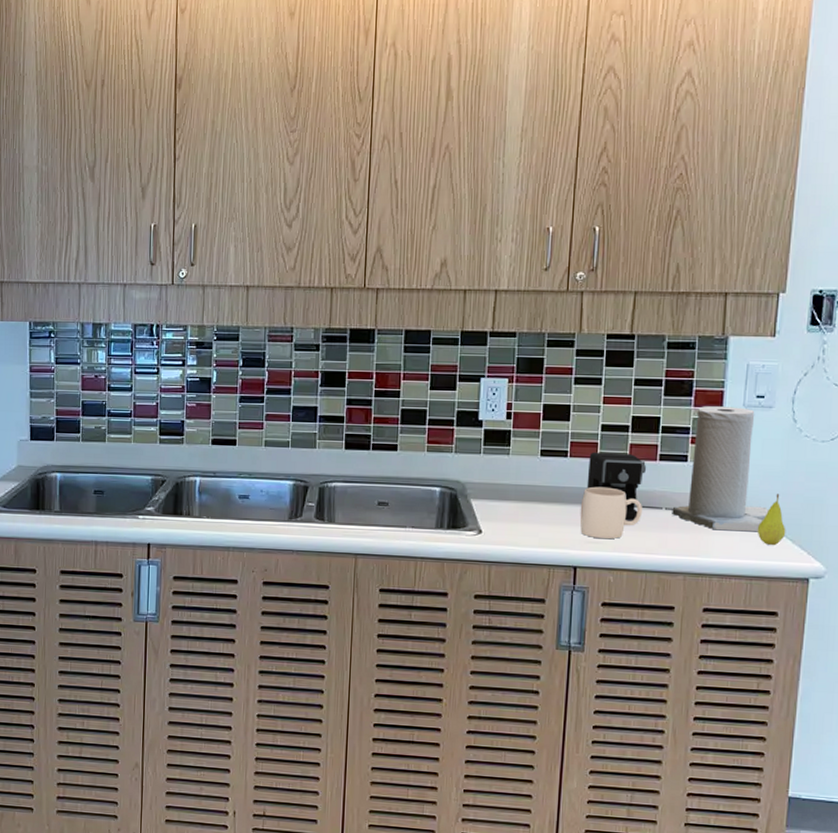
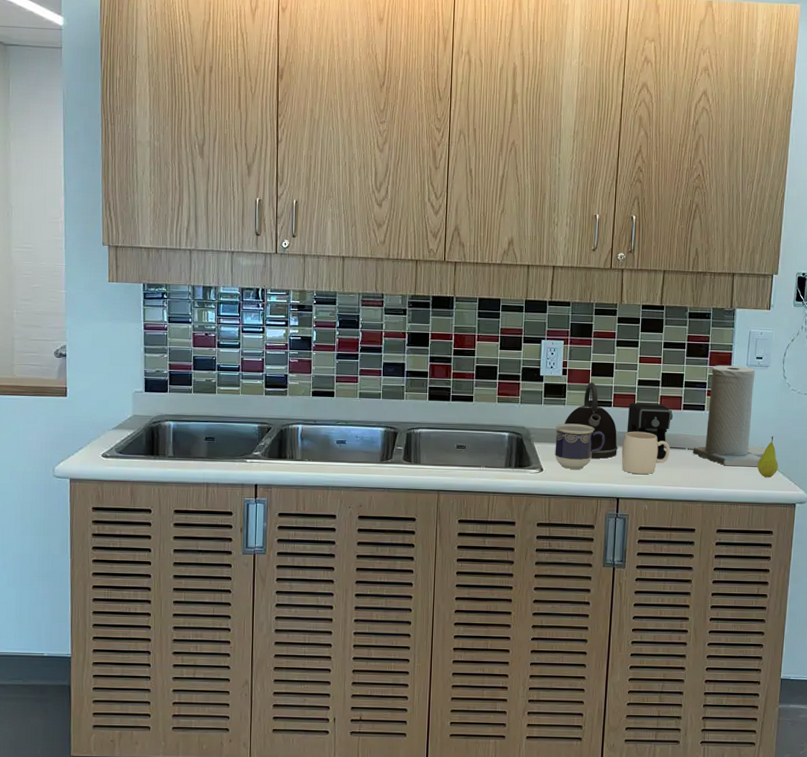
cup: none [496,476,560,532] -> present [555,423,605,469]
kettle: none [509,428,576,519] -> present [565,382,619,459]

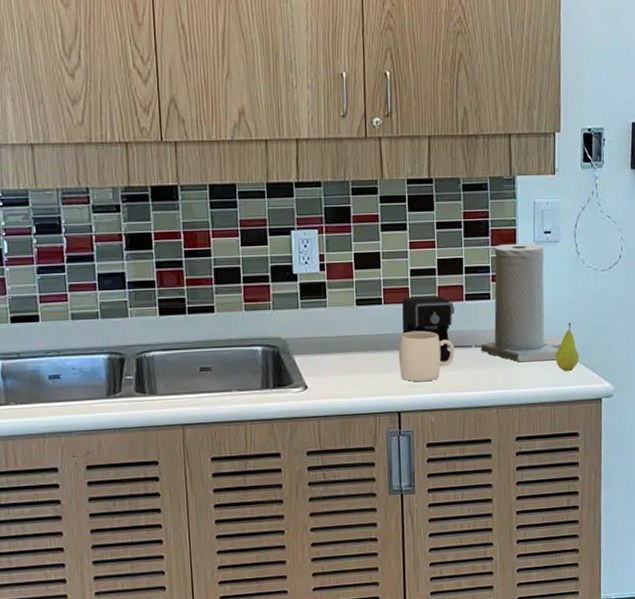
cup: present [555,423,605,469] -> none [317,328,378,383]
kettle: present [565,382,619,459] -> none [328,277,394,368]

